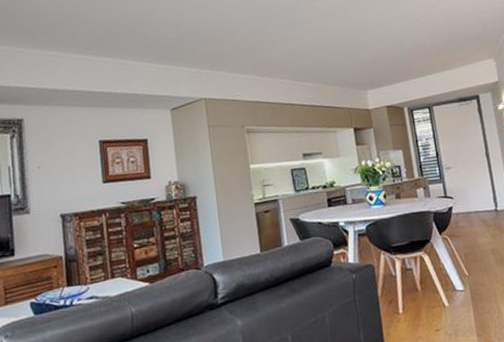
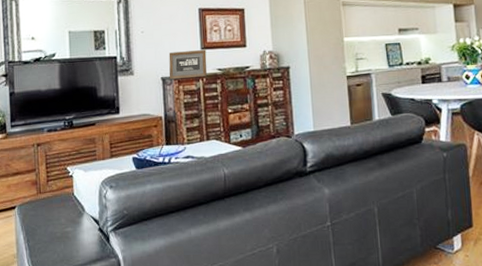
picture frame: none [68,183,110,217] -> present [169,50,207,80]

